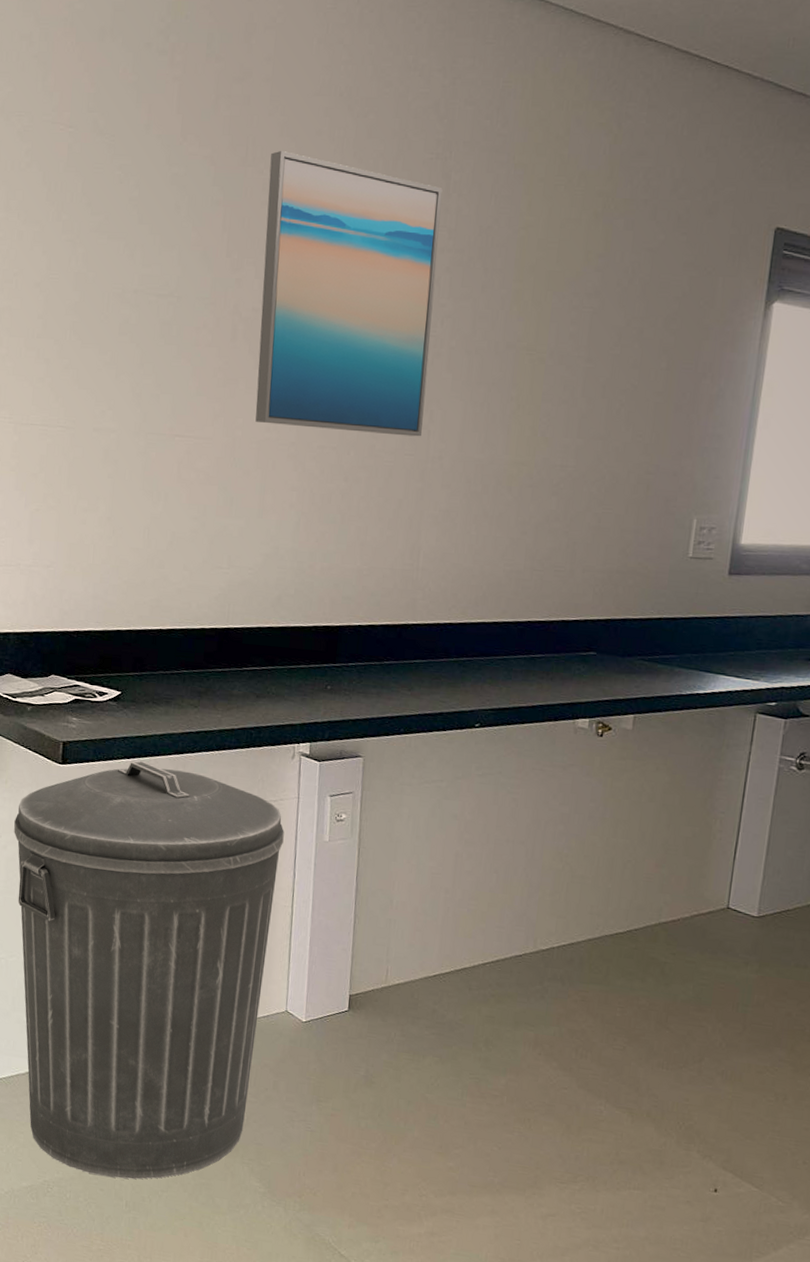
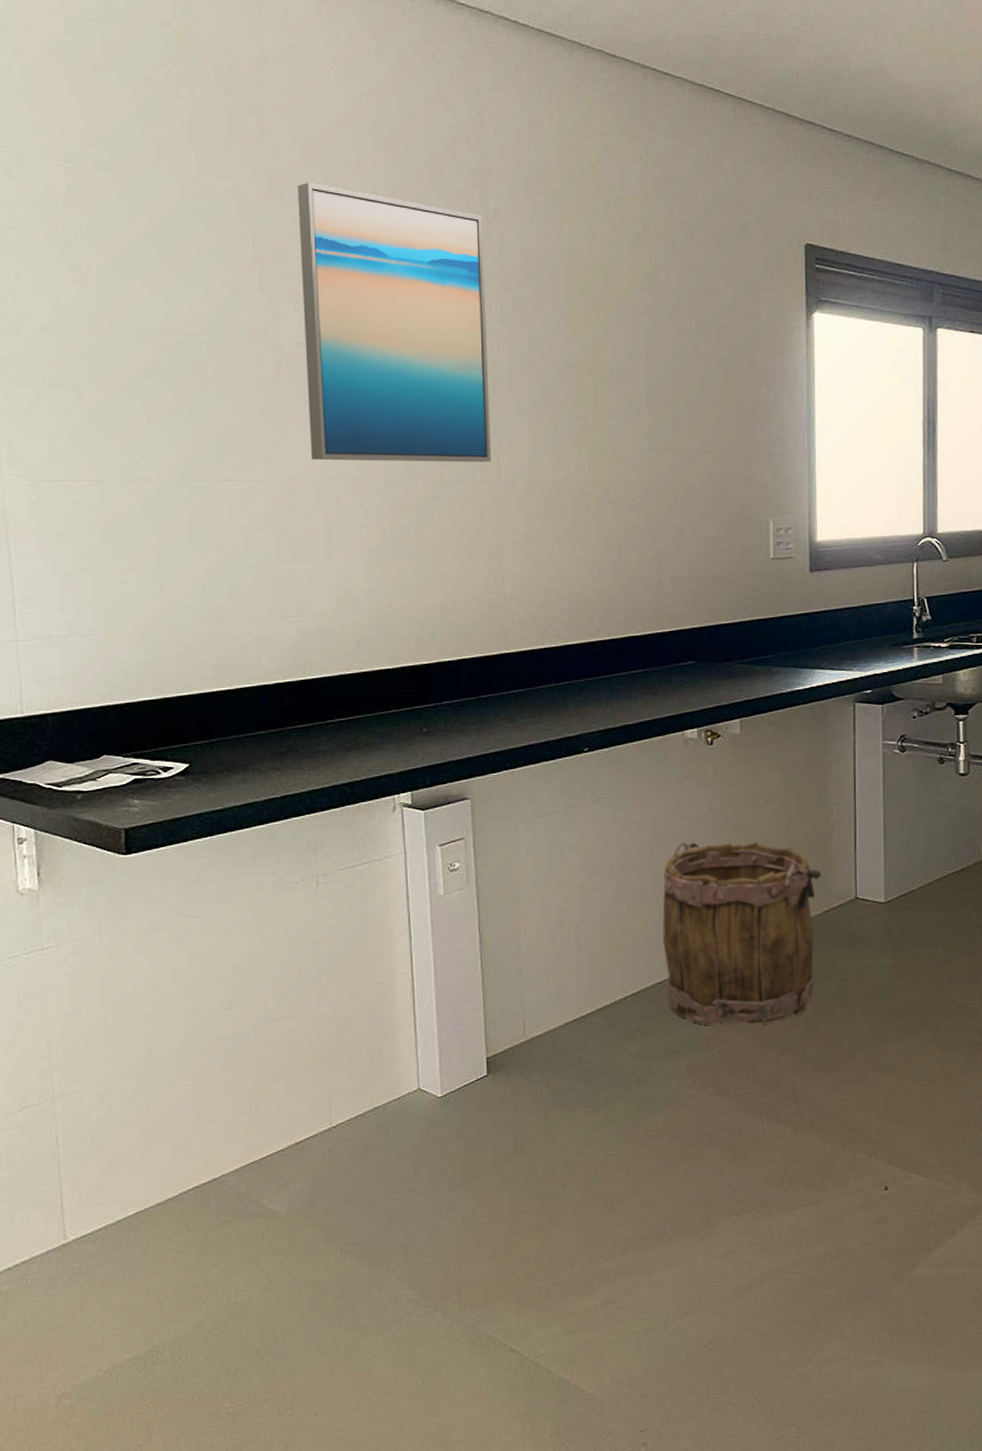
trash can: present [14,761,284,1179] -> none [74,837,394,1325]
bucket: none [525,826,696,1013] -> present [662,841,822,1025]

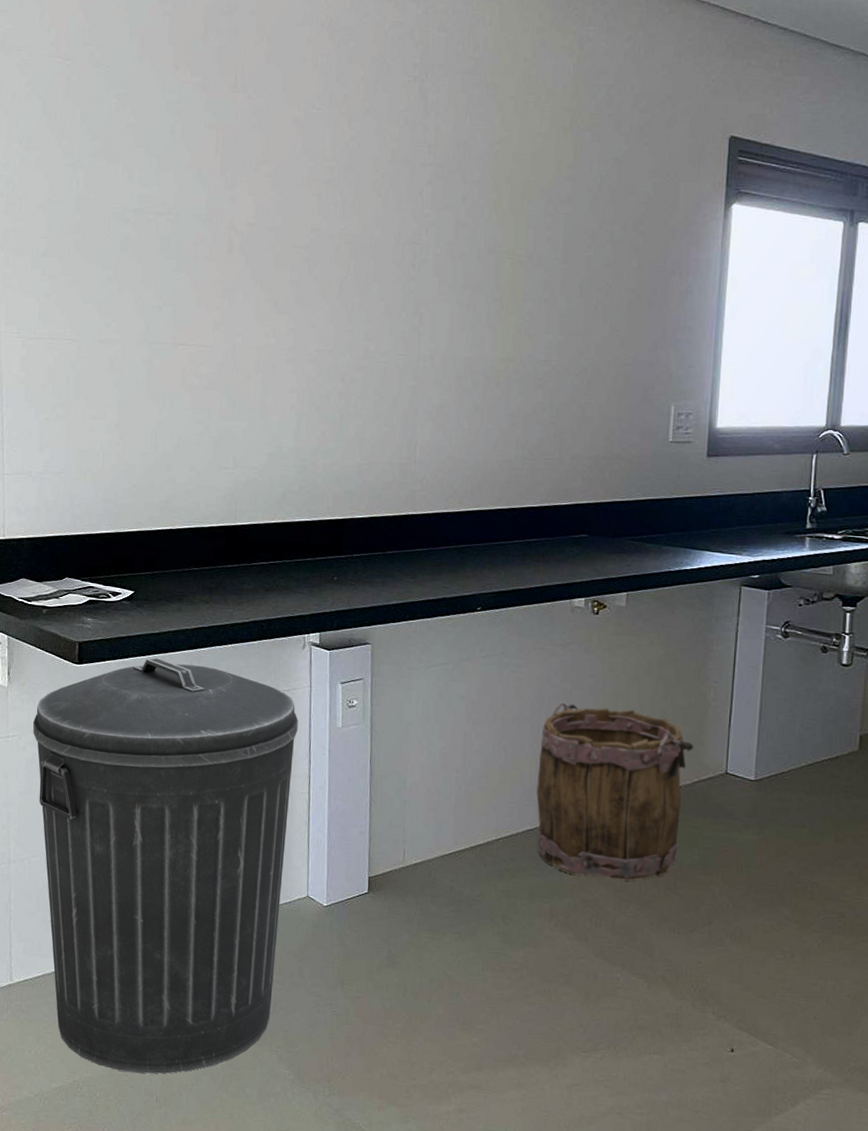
trash can: none [74,837,394,1325] -> present [33,657,298,1074]
wall art: present [298,183,491,463] -> none [254,78,421,338]

